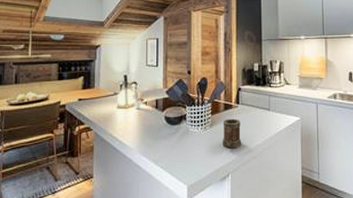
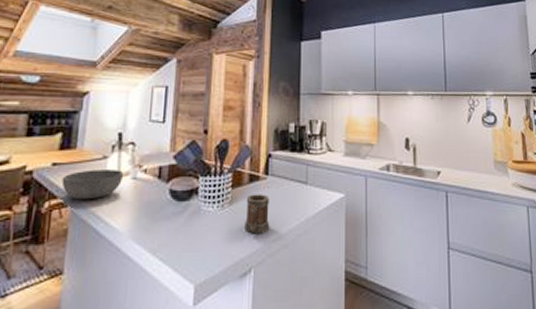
bowl: none [86,103,129,125] -> present [61,169,123,200]

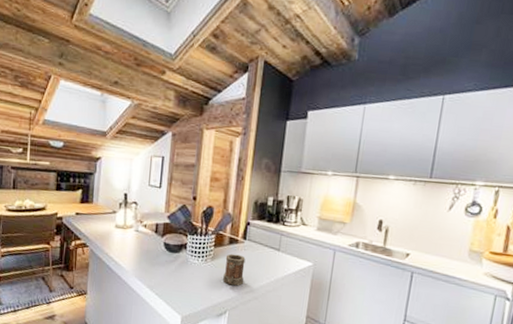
bowl: present [61,169,123,200] -> none [83,220,128,244]

